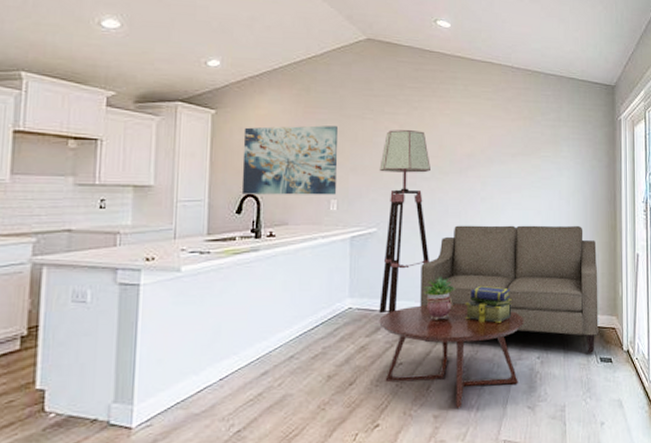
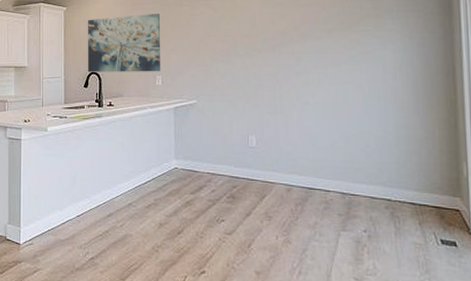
floor lamp: present [379,130,430,314] -> none [197,13,246,175]
coffee table: present [379,303,525,408] -> none [202,170,348,269]
sofa: present [420,225,599,353] -> none [238,98,438,234]
potted plant: present [423,275,456,320] -> none [241,144,273,185]
stack of books: present [465,285,512,323] -> none [283,155,333,193]

